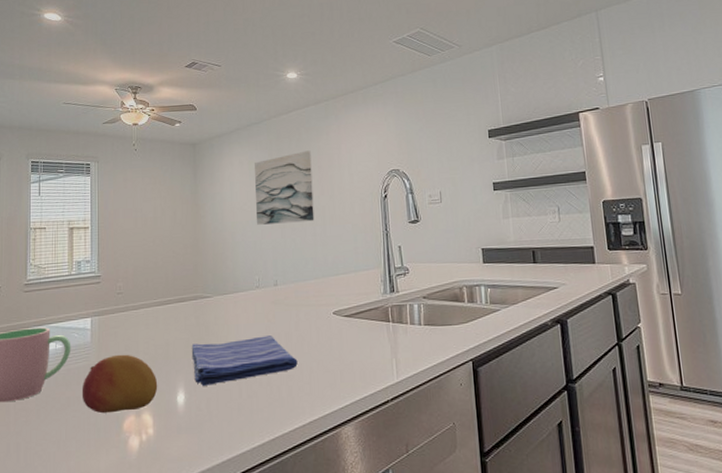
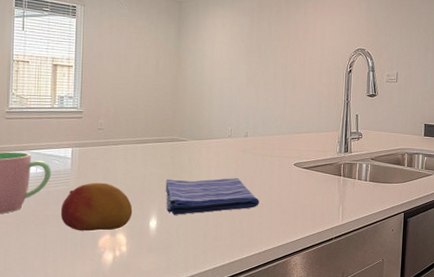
wall art: present [255,150,315,225] -> none [233,21,289,85]

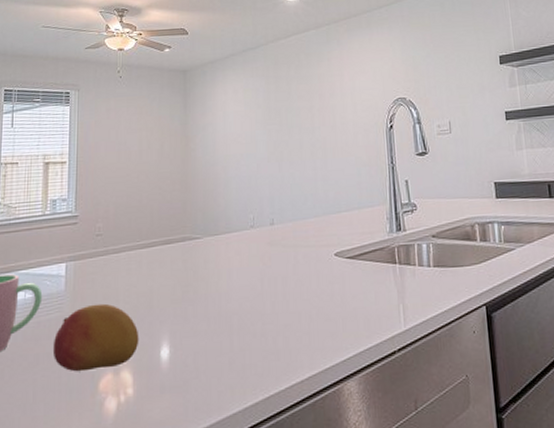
dish towel: present [165,178,259,215] -> none [177,280,296,338]

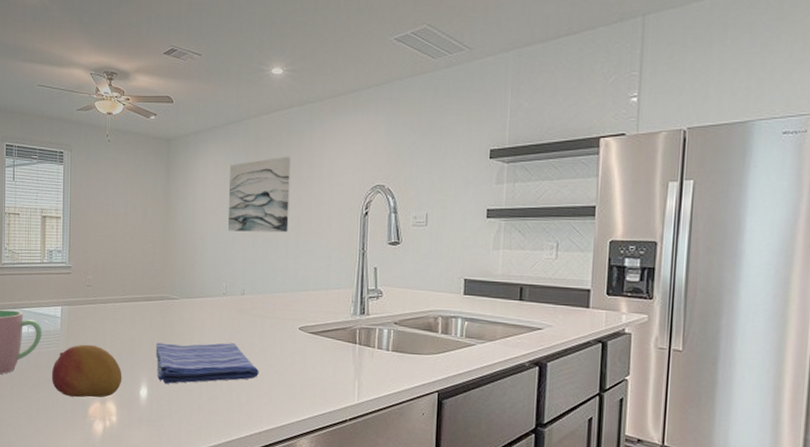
dish towel: none [177,280,296,338] -> present [155,342,259,384]
wall art: none [250,77,315,158] -> present [227,156,291,233]

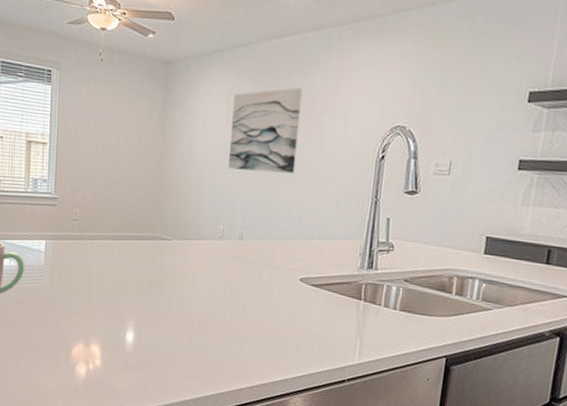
fruit: present [51,344,122,398] -> none [33,282,108,340]
dish towel: present [155,342,259,384] -> none [144,285,254,331]

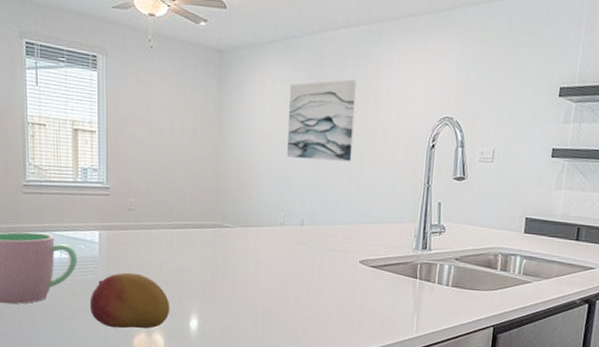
fruit: none [33,282,108,340] -> present [89,272,170,329]

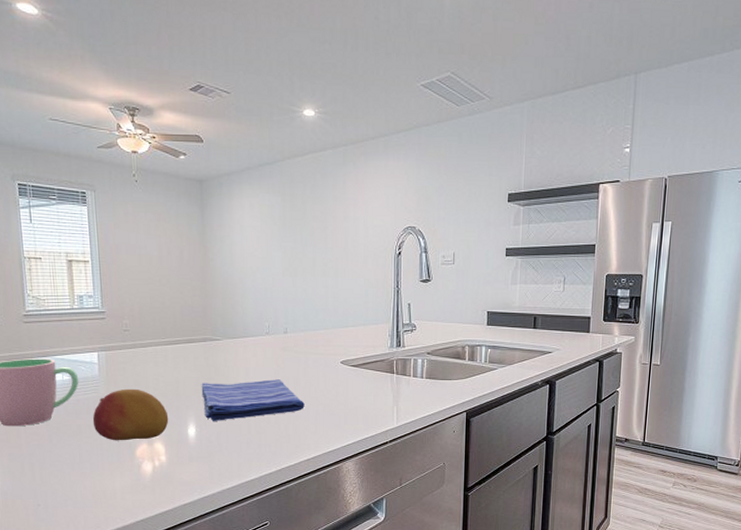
dish towel: none [207,272,317,316] -> present [201,379,305,421]
wall art: present [286,79,356,162] -> none [266,198,327,273]

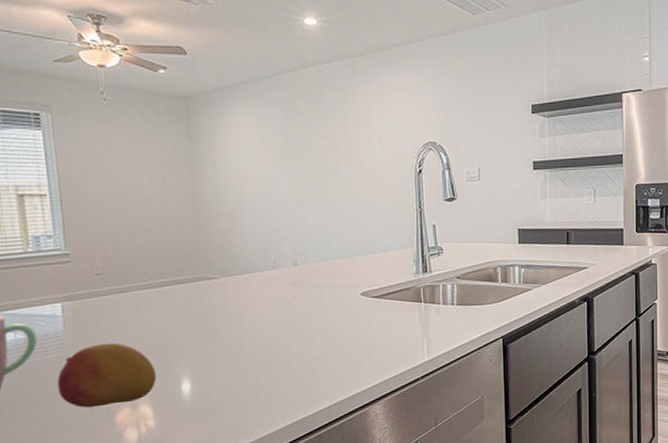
dish towel: present [201,379,305,421] -> none [195,318,322,373]

